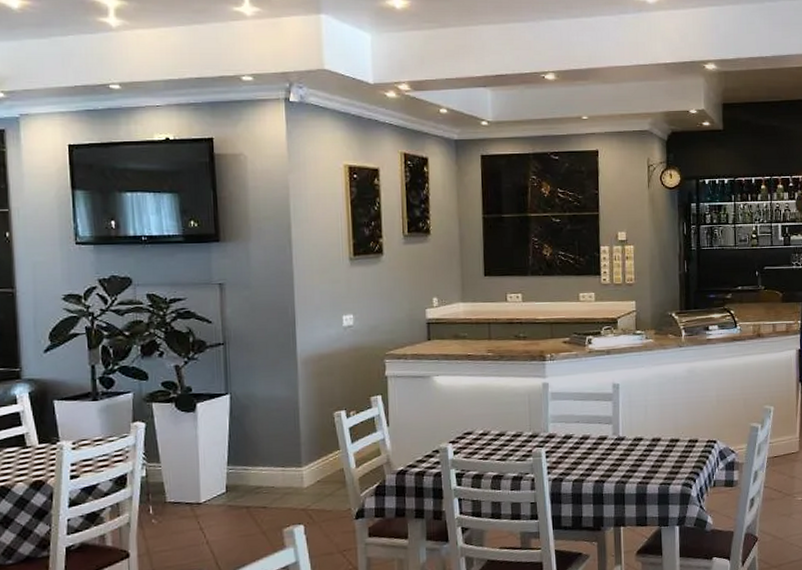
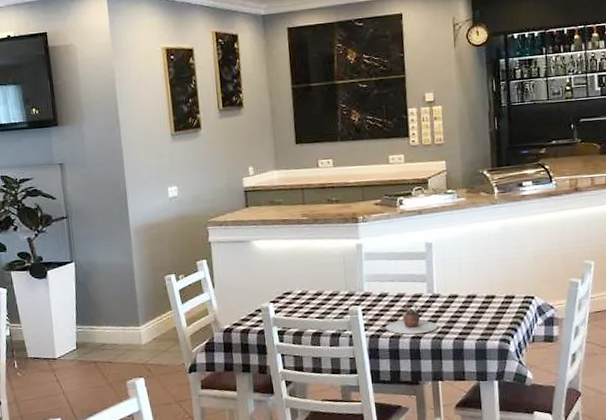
teapot: none [568,445,622,478] -> present [385,303,438,335]

